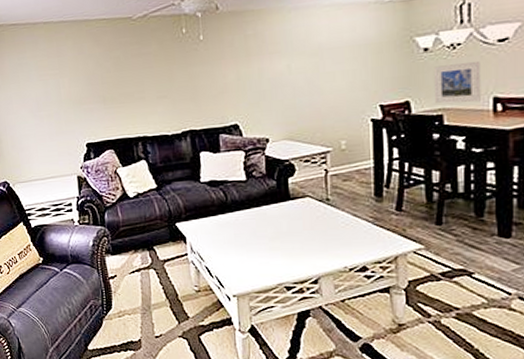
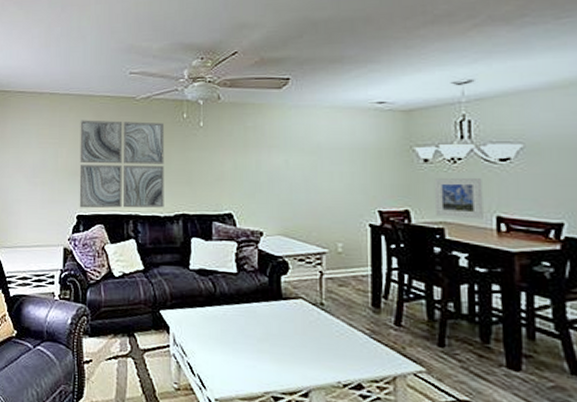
wall art: none [78,40,171,136] -> present [79,120,165,209]

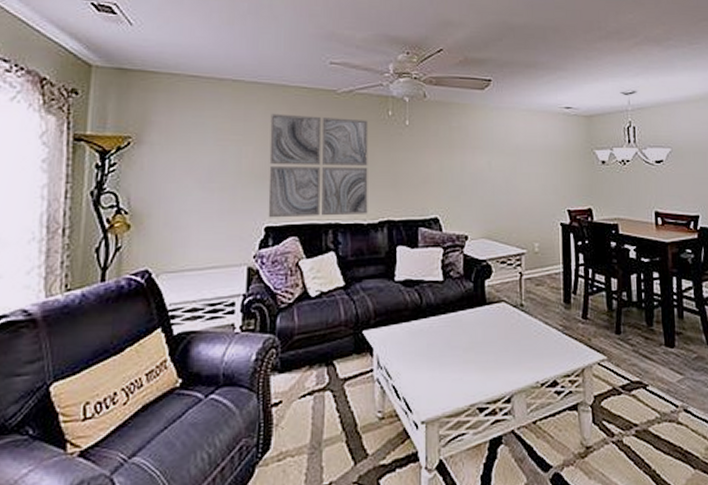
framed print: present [433,177,484,220] -> none [609,177,646,215]

